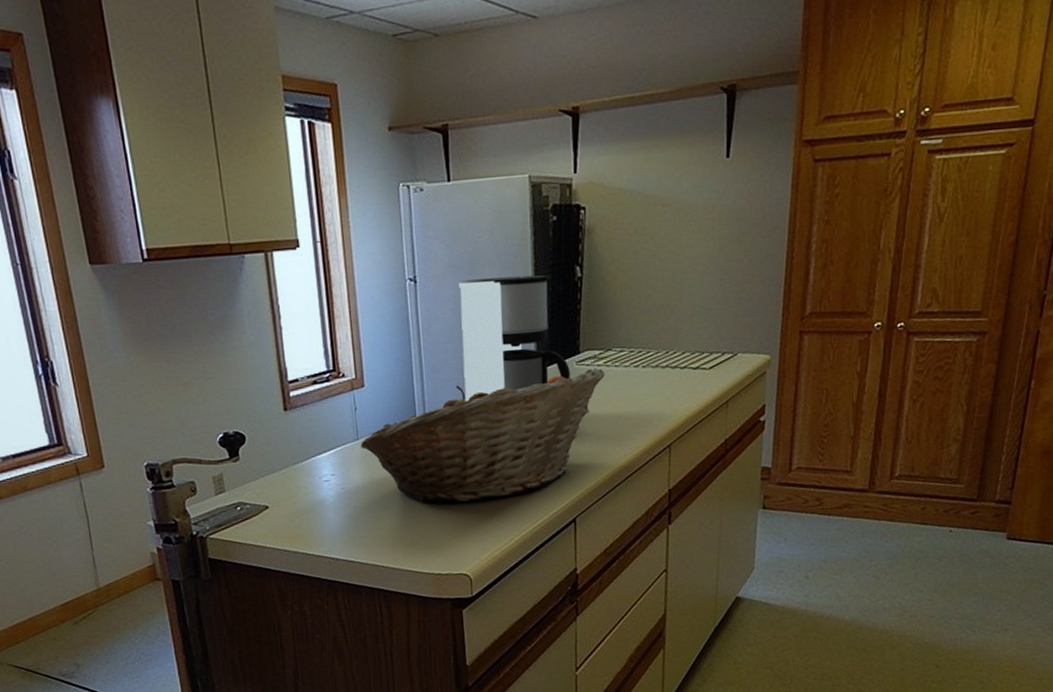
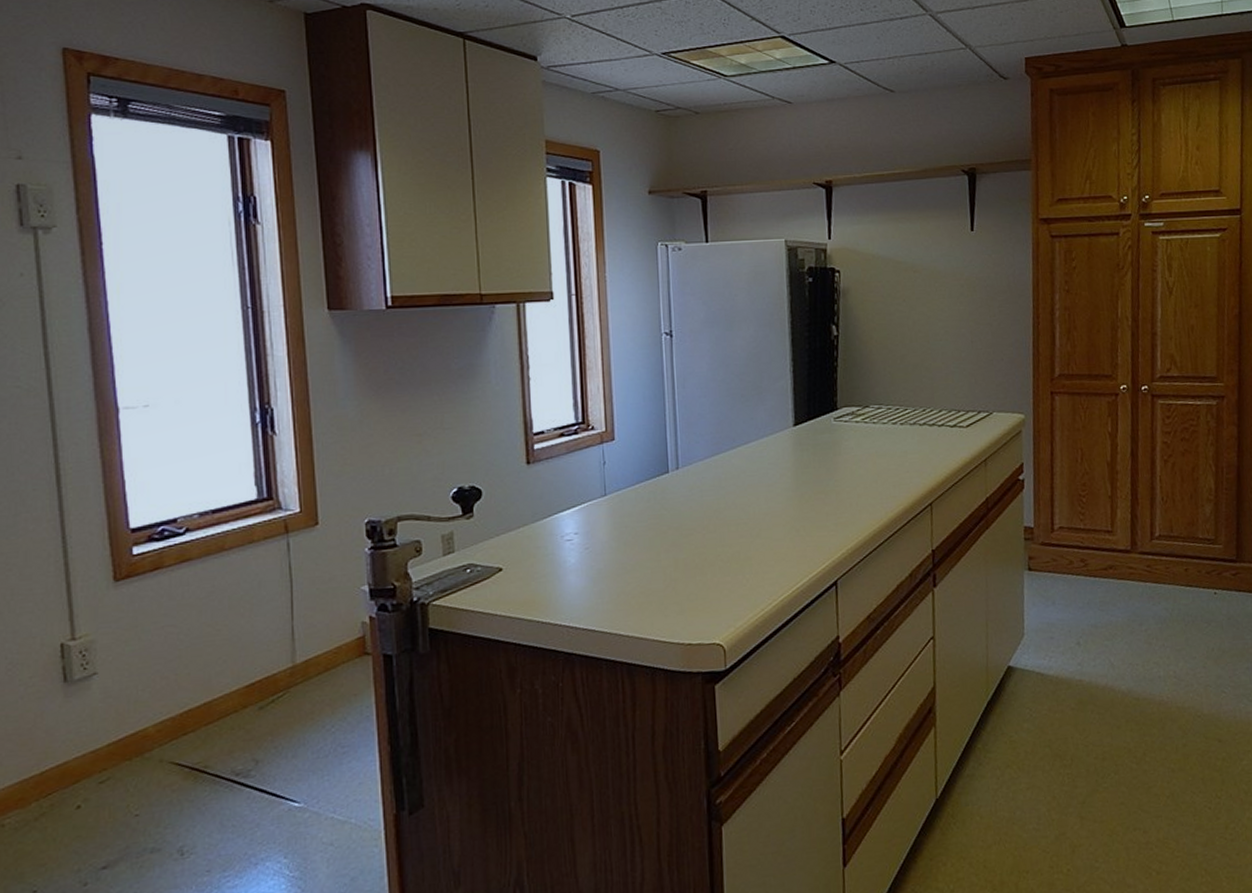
fruit basket: present [360,368,605,503] -> none [608,424,863,564]
coffee maker: present [458,275,571,402] -> none [715,332,829,457]

